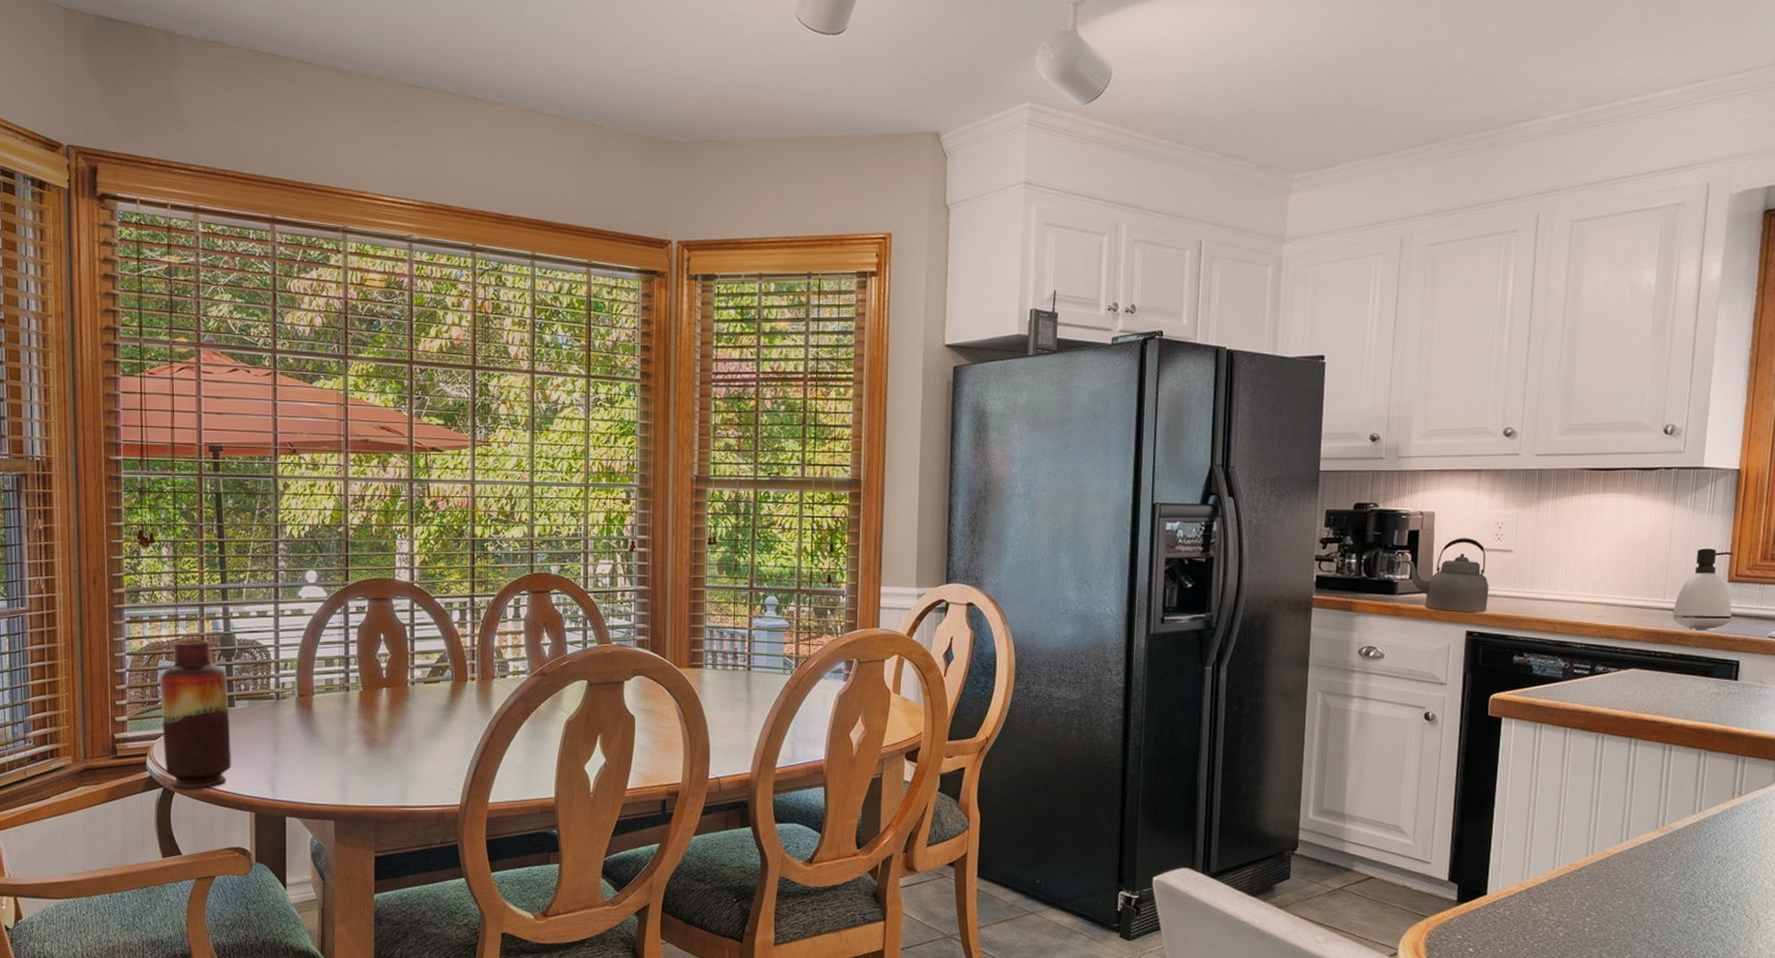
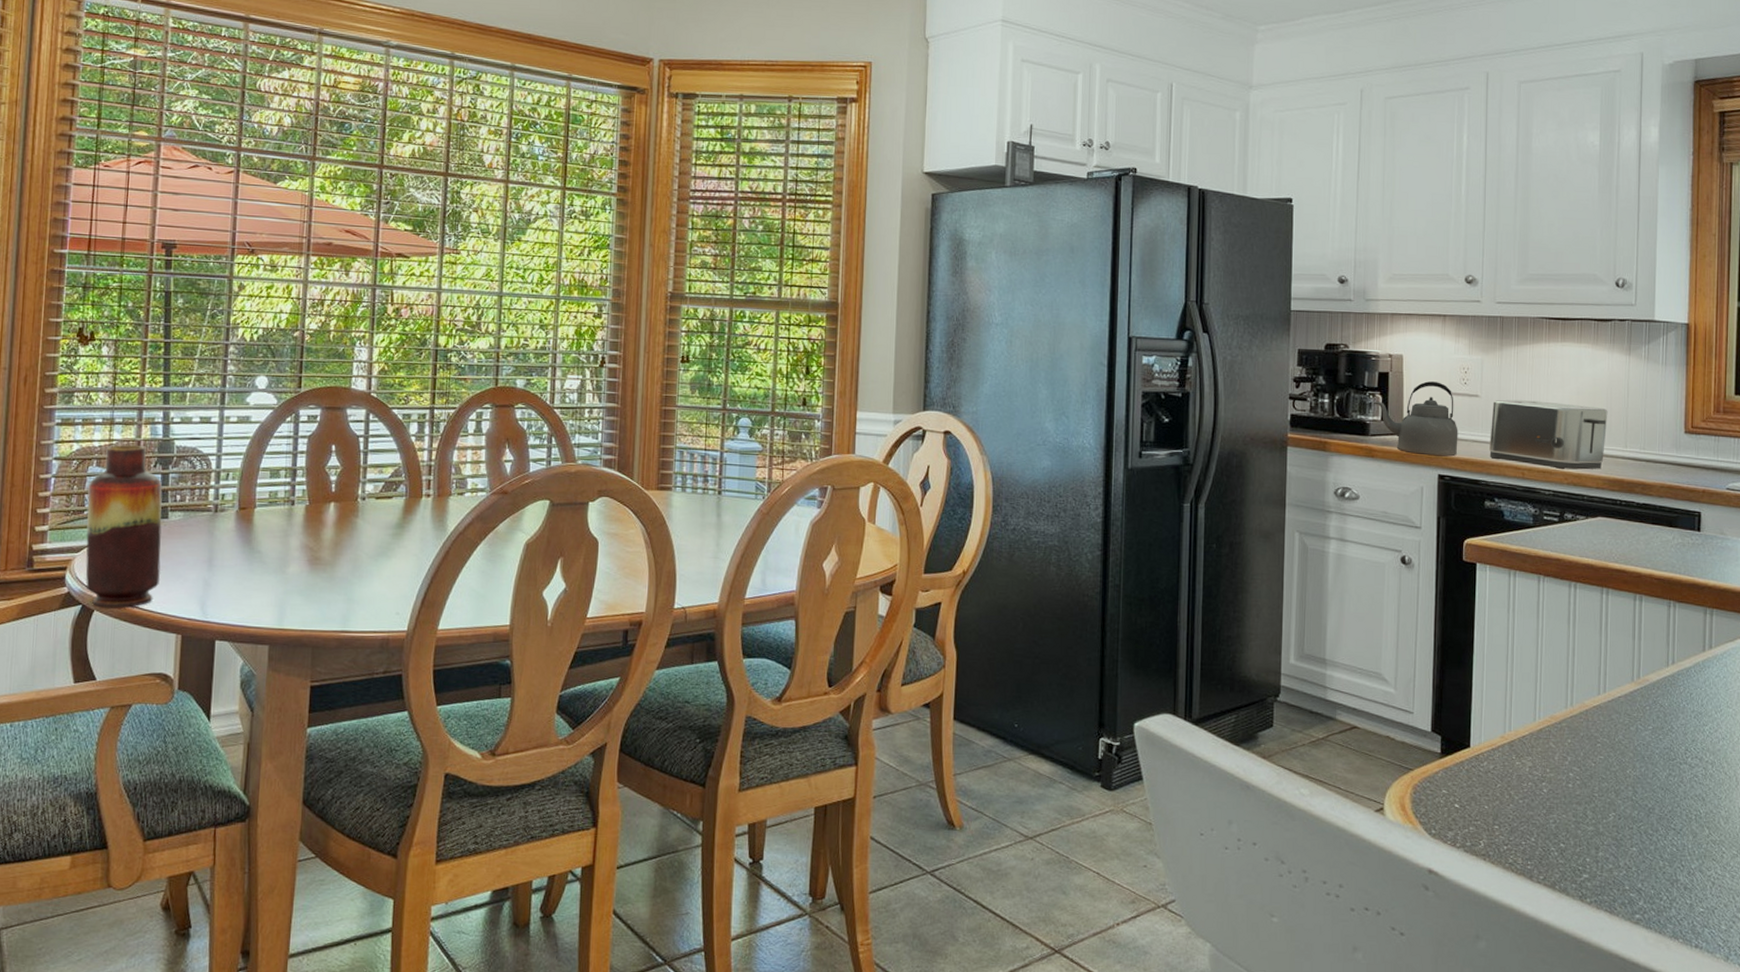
toaster: none [1520,553,1648,623] -> present [1489,399,1608,470]
soap dispenser: present [1673,548,1734,629] -> none [1635,399,1690,480]

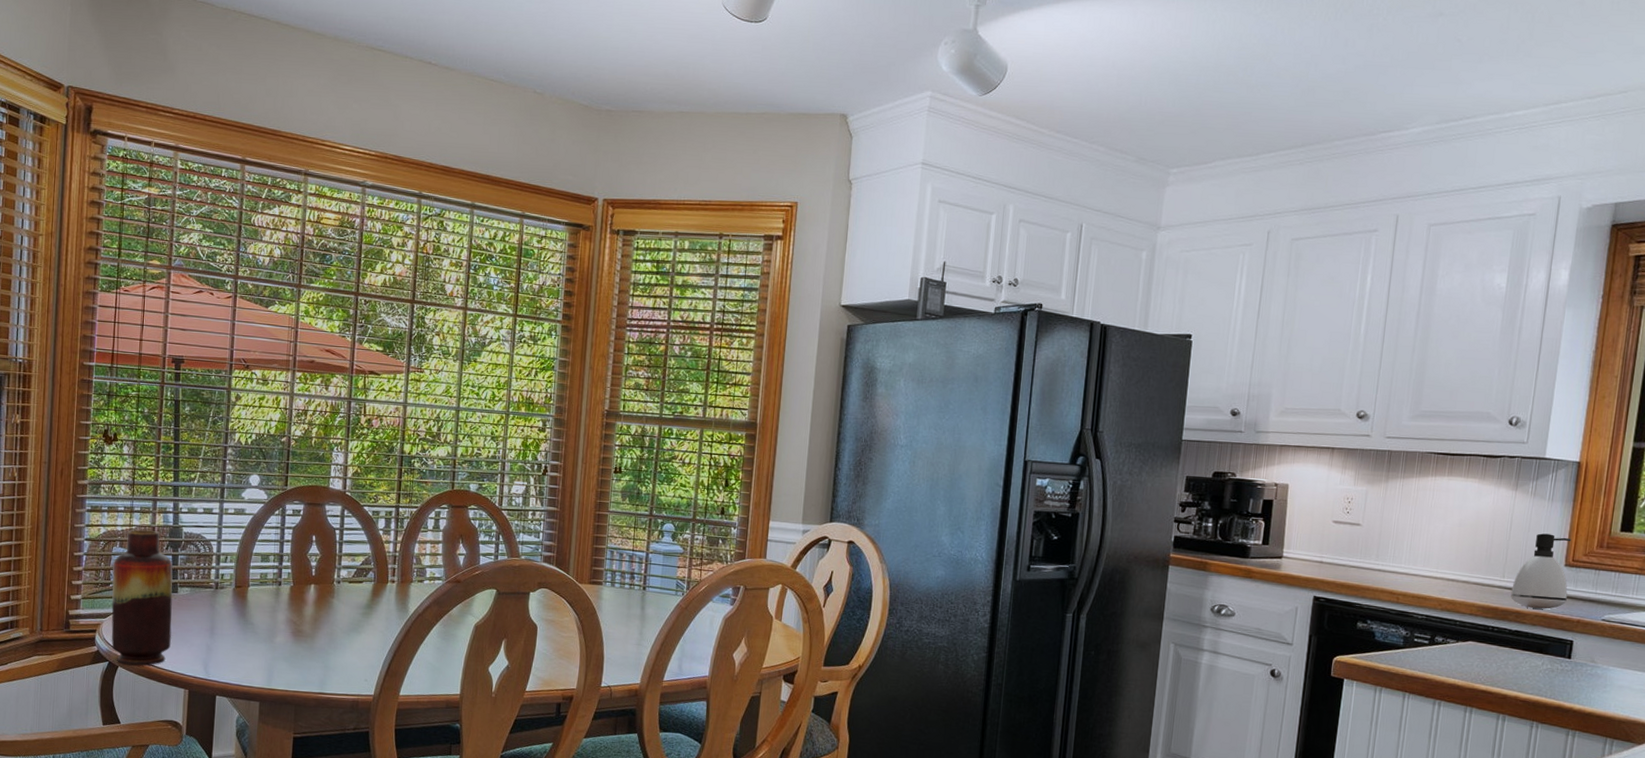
kettle: present [1374,381,1458,457] -> none [1256,509,1337,580]
toaster: present [1489,399,1608,470] -> none [1366,528,1489,597]
soap dispenser: none [1635,399,1690,480] -> present [1511,533,1572,609]

